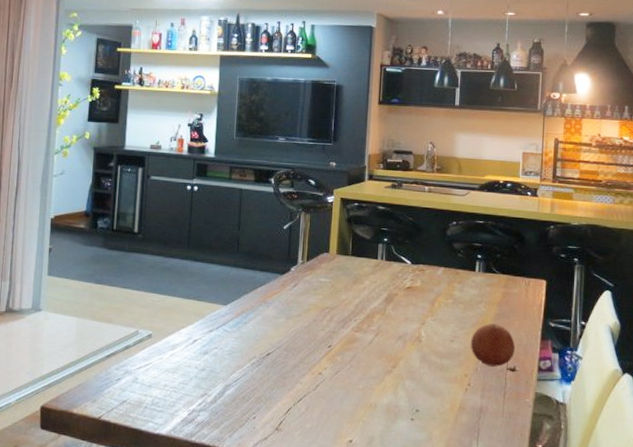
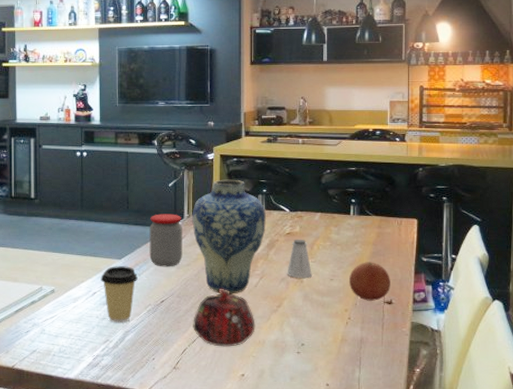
coffee cup: none [203,312,243,376] -> present [100,266,138,323]
jar: none [257,258,295,317] -> present [149,214,183,267]
teapot: none [299,344,368,409] -> present [193,289,255,347]
vase: none [306,225,386,351] -> present [192,179,266,294]
saltshaker: none [404,294,432,337] -> present [287,239,312,278]

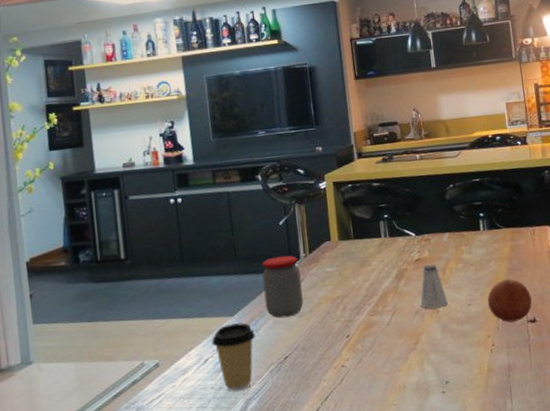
vase: present [192,179,266,294] -> none [309,208,392,339]
teapot: present [193,289,255,347] -> none [323,333,394,400]

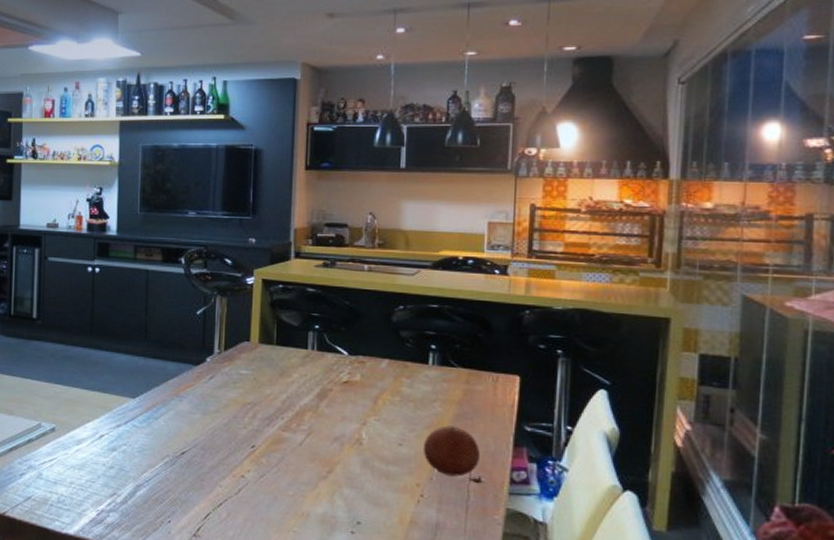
coffee cup: present [212,322,255,392] -> none [110,405,154,475]
jar: present [262,255,304,319] -> none [169,347,211,413]
saltshaker: present [420,264,448,309] -> none [341,389,375,440]

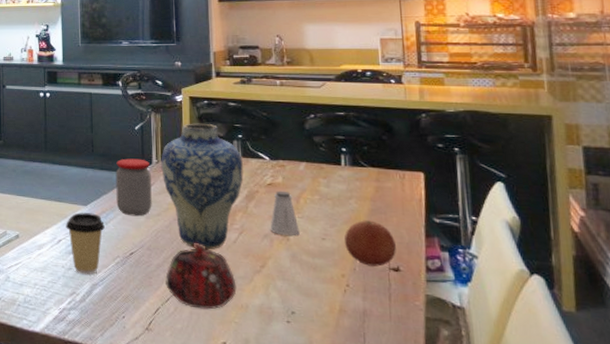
coffee cup: none [110,405,154,475] -> present [66,212,105,275]
jar: none [169,347,211,413] -> present [115,158,152,217]
teapot: none [219,444,299,517] -> present [165,243,237,310]
vase: none [223,309,318,452] -> present [161,123,244,250]
saltshaker: none [341,389,375,440] -> present [270,190,300,235]

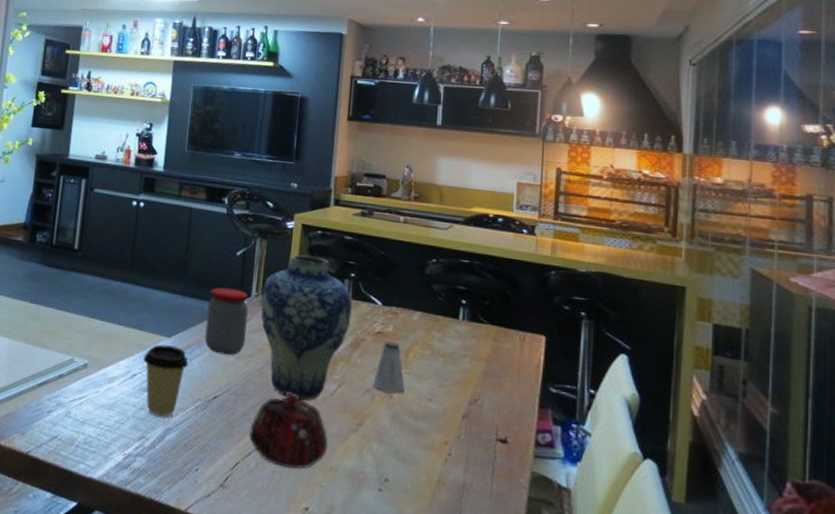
fruit: present [345,220,396,267] -> none [452,382,507,436]

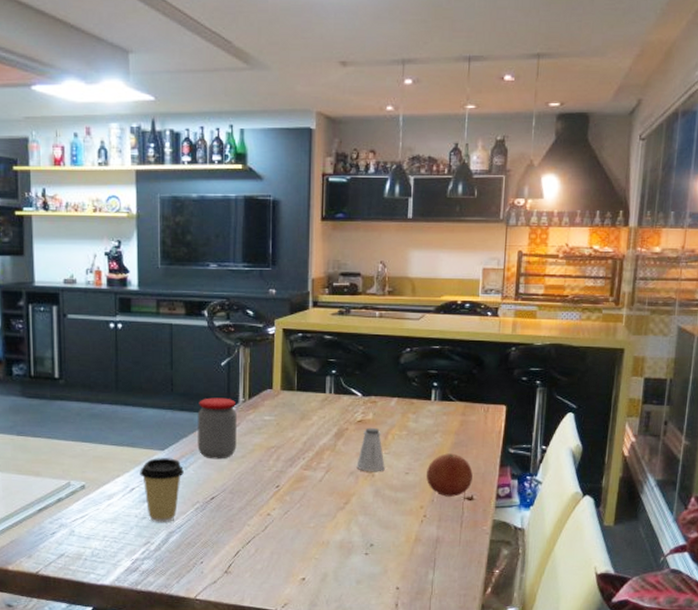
teapot: present [249,391,328,469] -> none [247,484,319,548]
vase: present [260,254,353,401] -> none [248,358,335,490]
fruit: none [452,382,507,436] -> present [427,453,473,497]

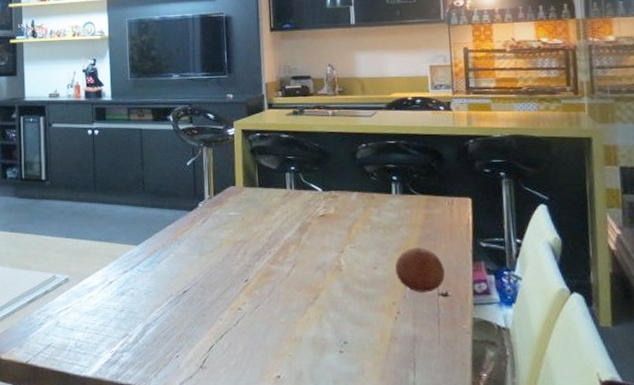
coffee cup: present [140,458,184,523] -> none [117,252,157,316]
jar: present [197,397,237,459] -> none [167,195,205,254]
saltshaker: present [356,427,385,471] -> none [322,221,352,266]

